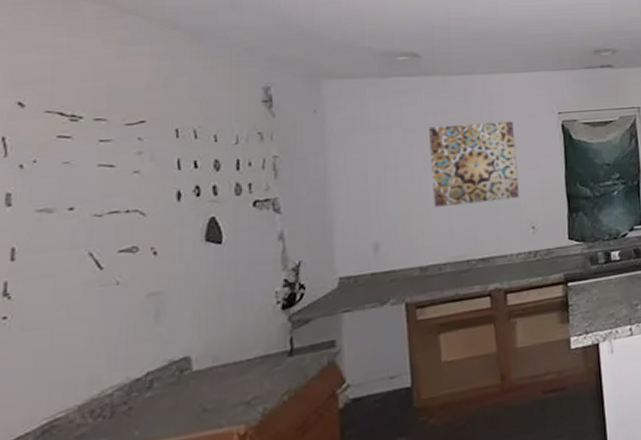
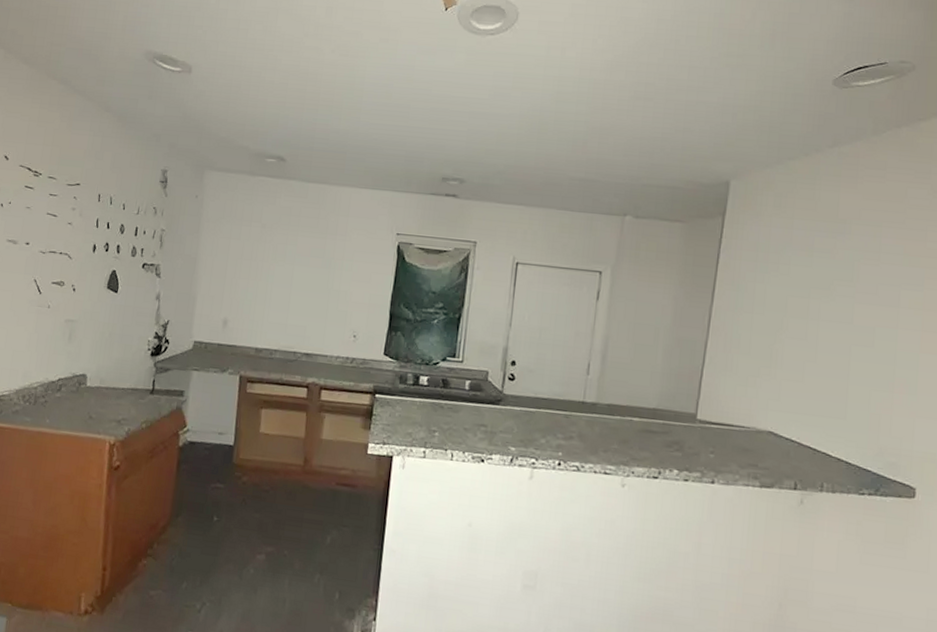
wall art: present [429,121,519,207] -> none [275,227,354,307]

